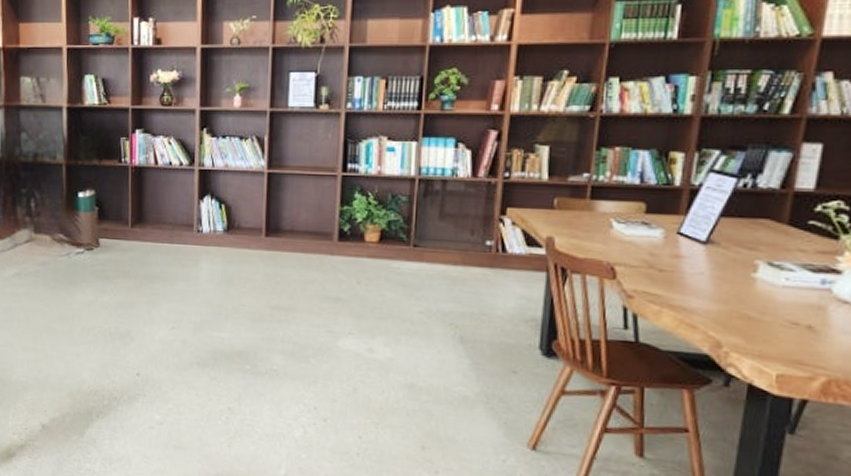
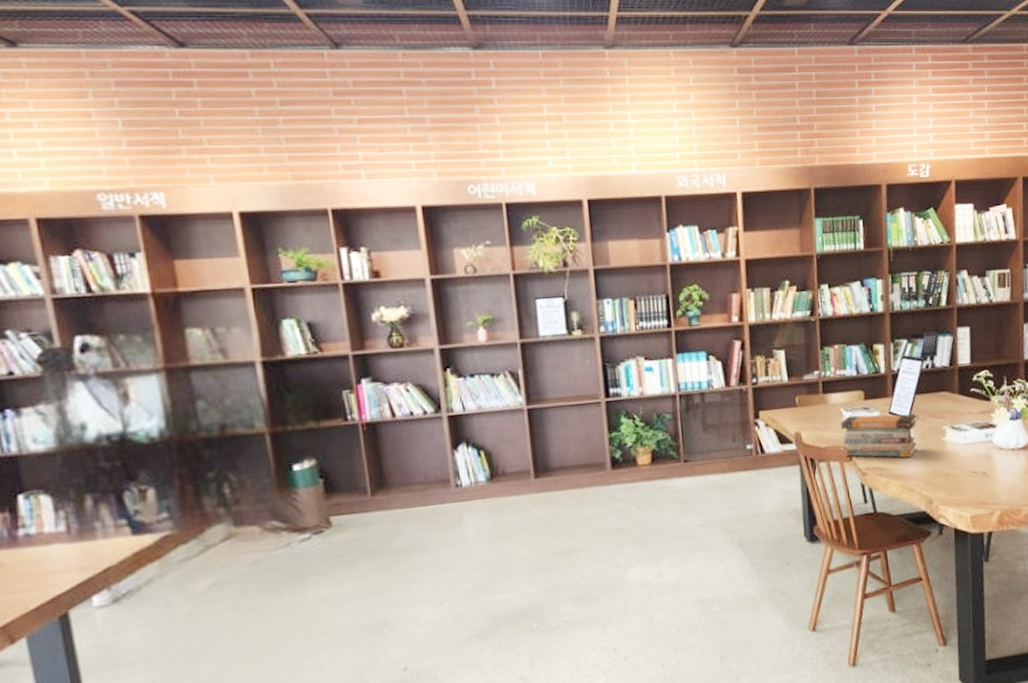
book stack: none [606,228,716,289] -> present [841,414,918,458]

